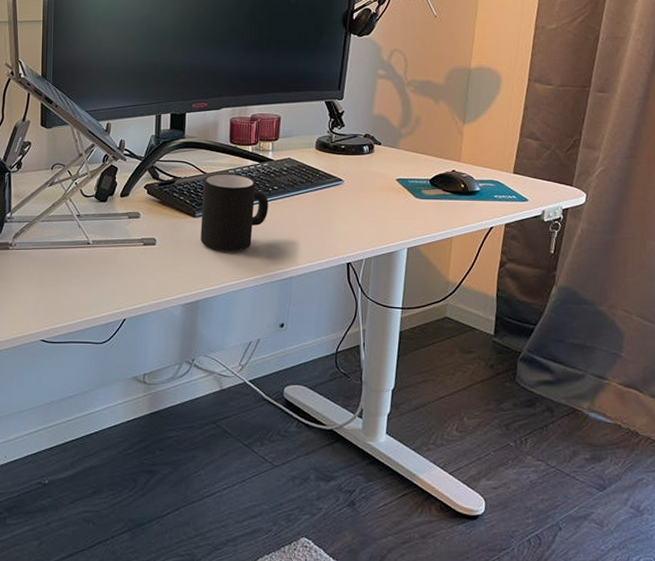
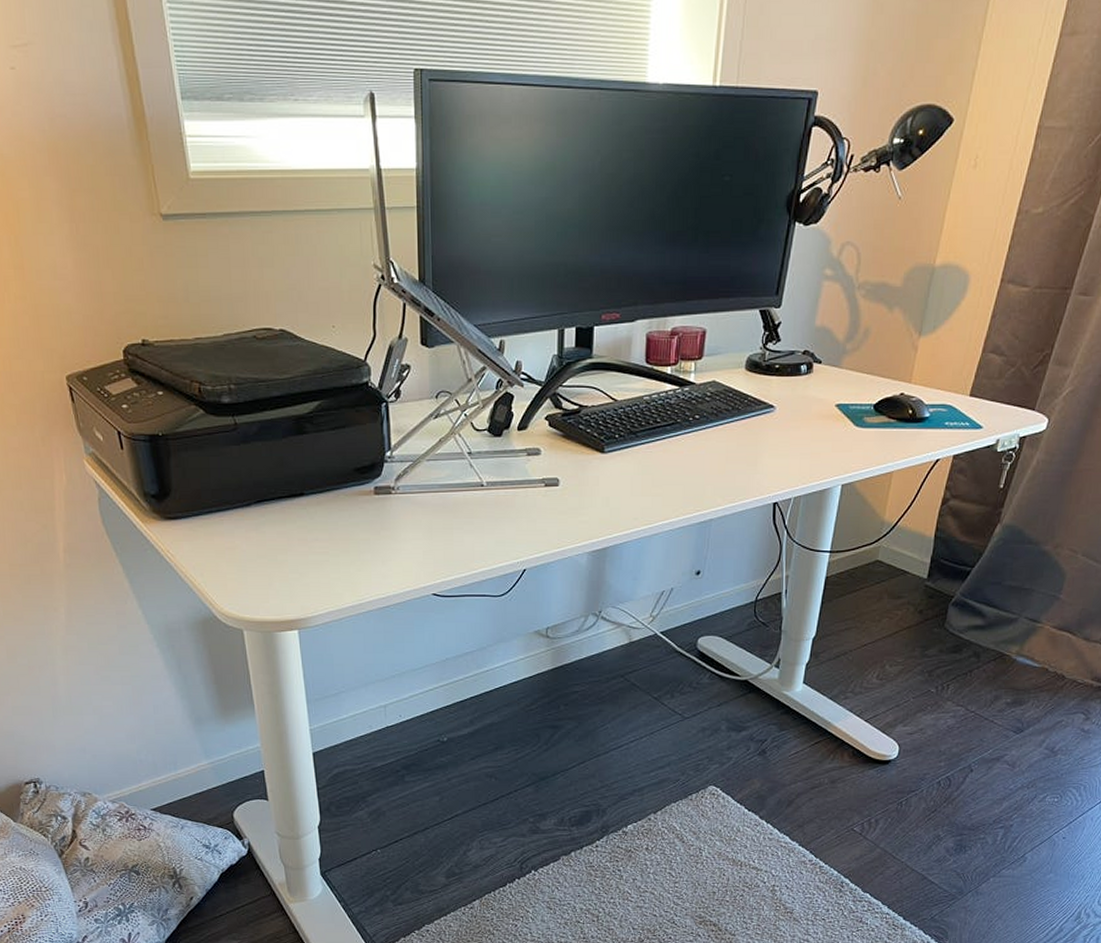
mug: present [200,173,269,252] -> none [610,400,688,493]

